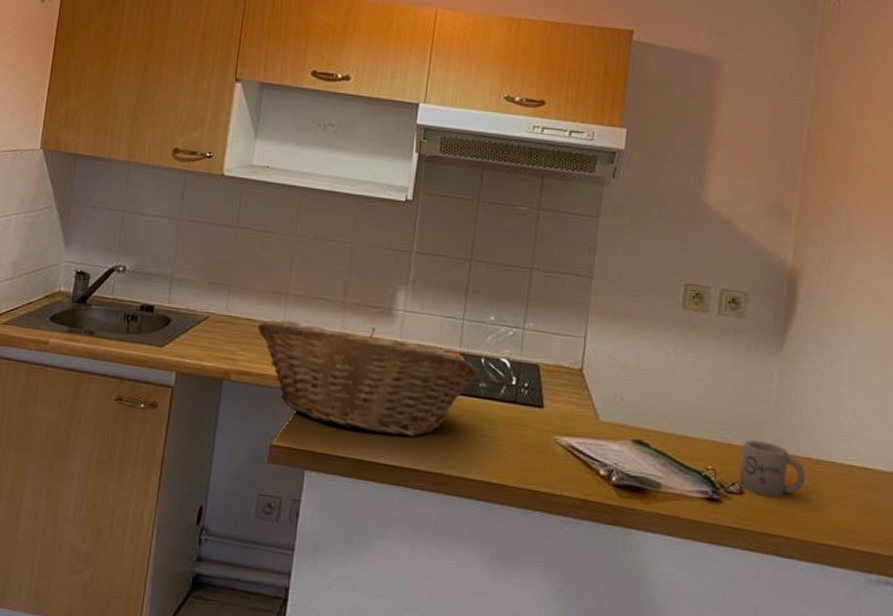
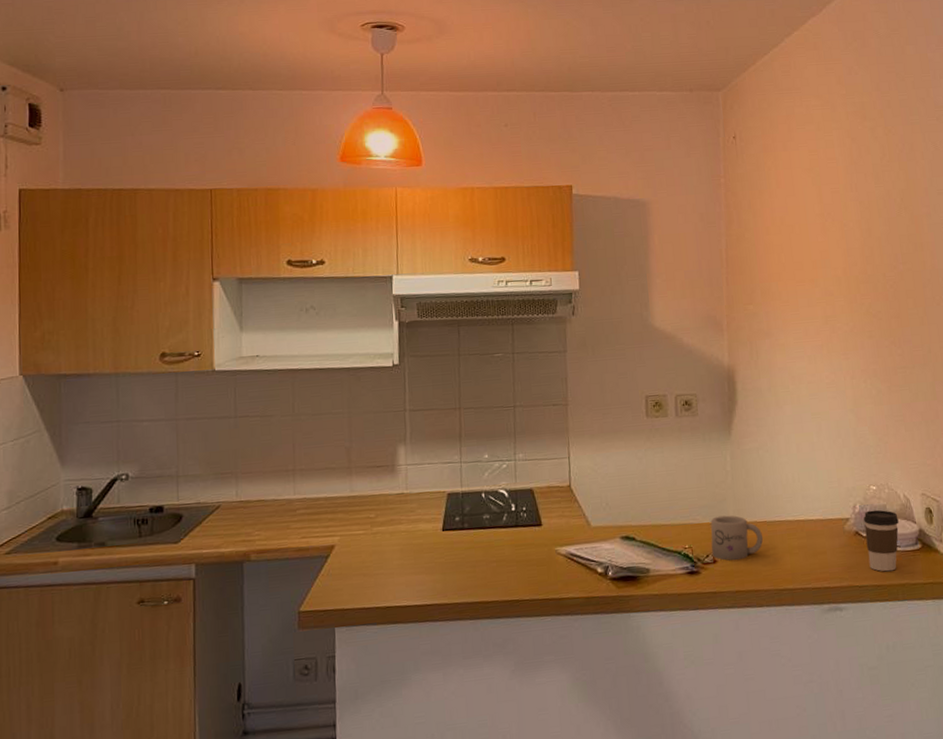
fruit basket: present [258,319,479,437] -> none [270,485,482,581]

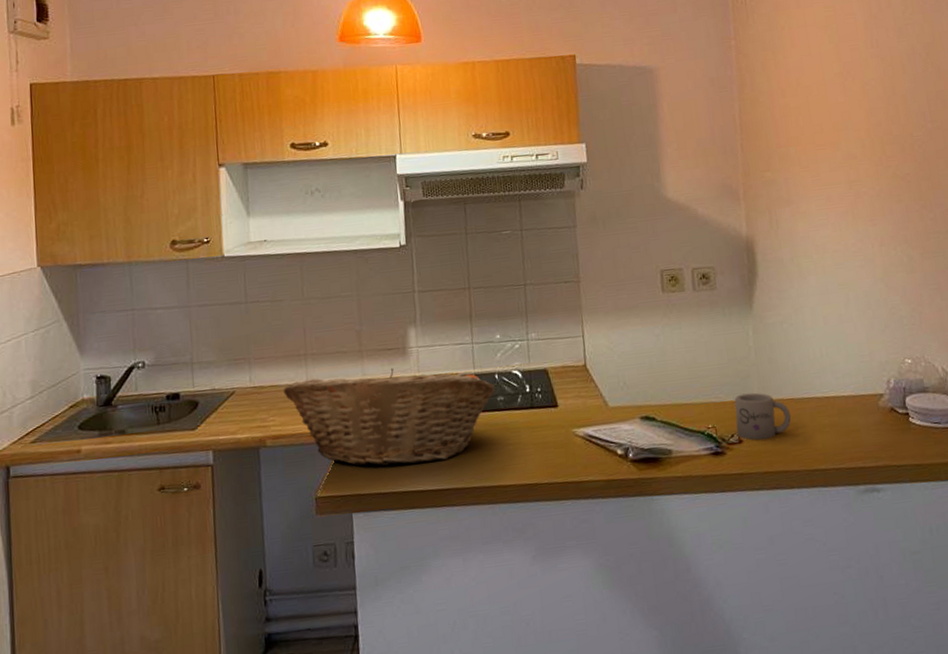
fruit basket: none [270,485,482,581] -> present [283,368,495,466]
coffee cup: present [863,510,899,572] -> none [899,384,938,450]

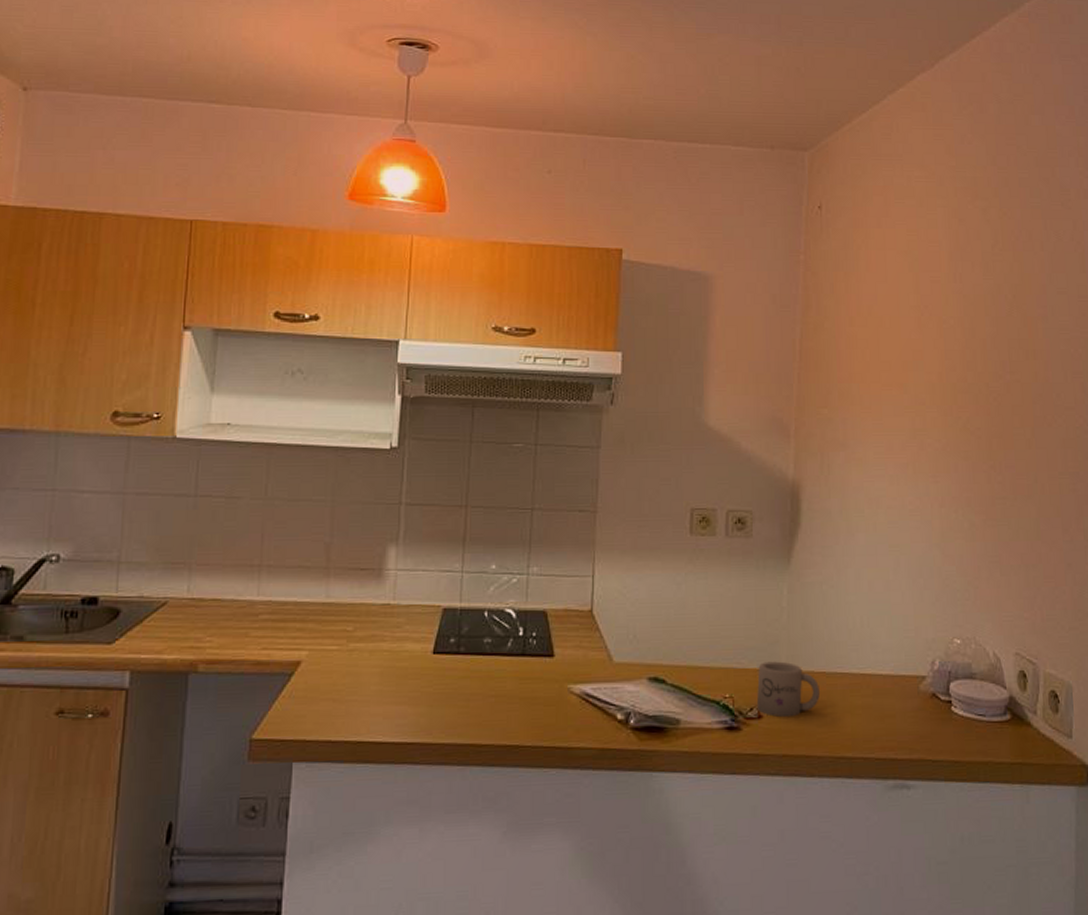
fruit basket: present [283,368,495,466] -> none [227,592,483,709]

